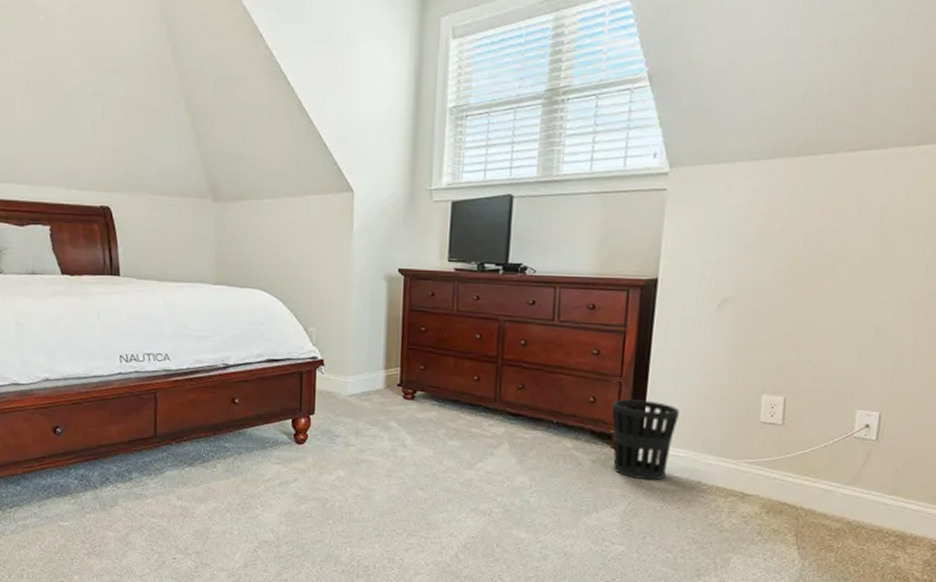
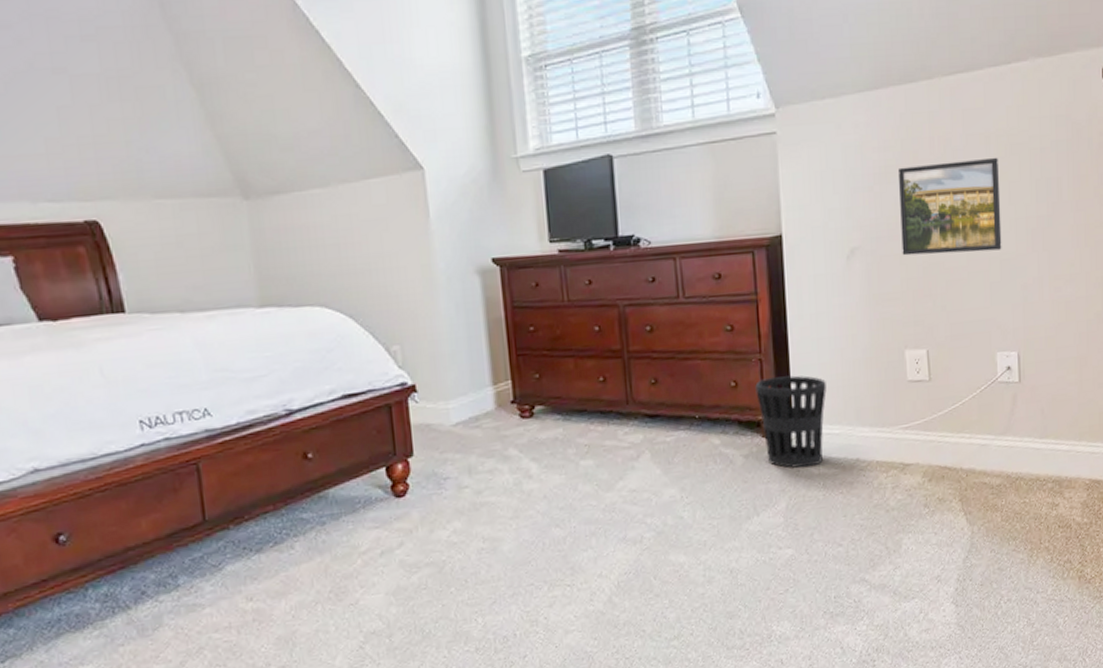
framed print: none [774,231,890,317] -> present [897,157,1002,256]

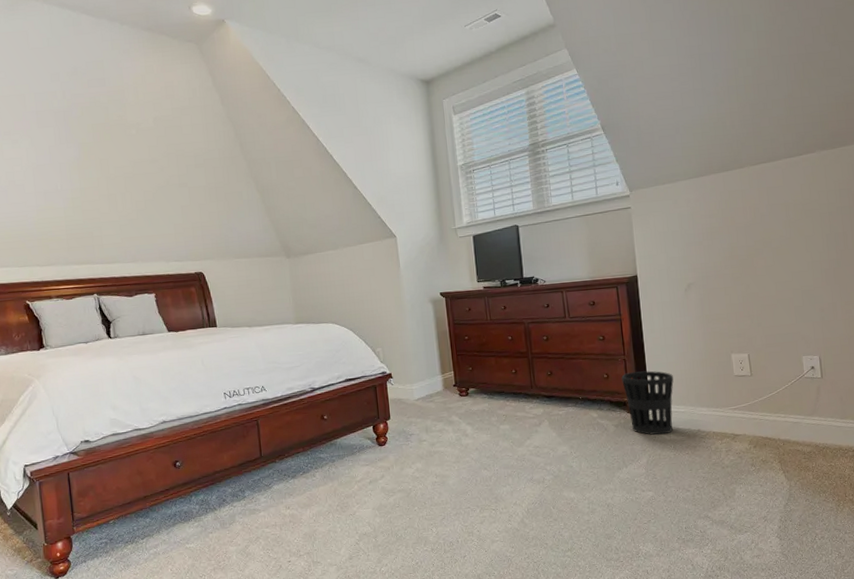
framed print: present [897,157,1002,256] -> none [720,219,803,289]

